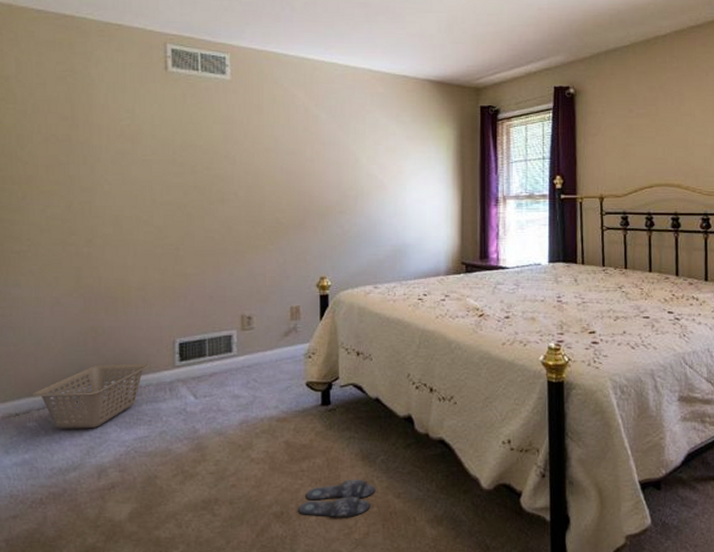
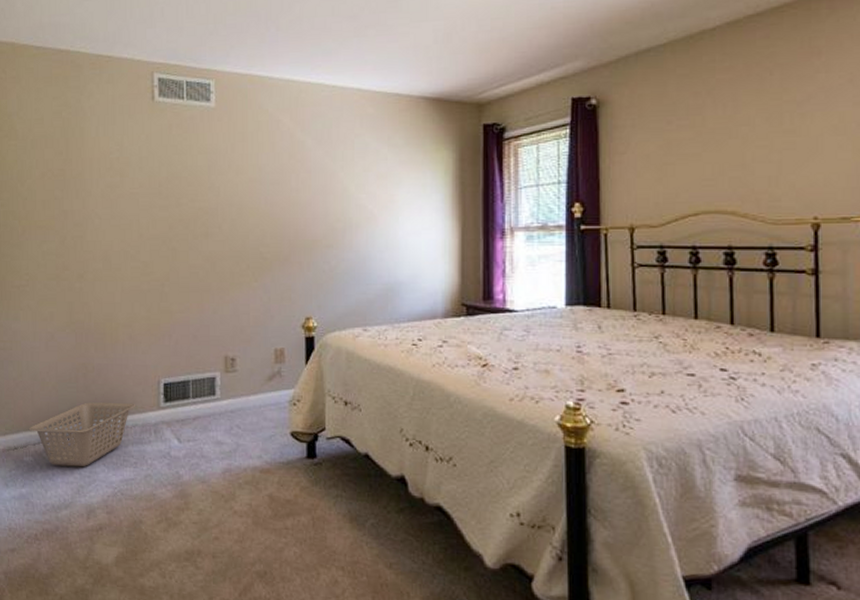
slippers: present [298,480,376,518] -> none [282,542,365,585]

